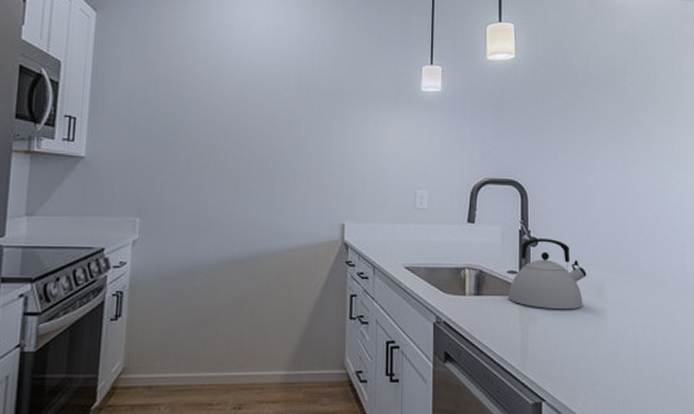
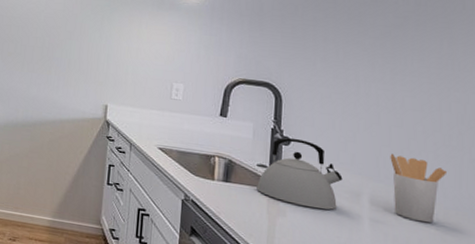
utensil holder: none [626,242,674,307] -> present [390,153,448,224]

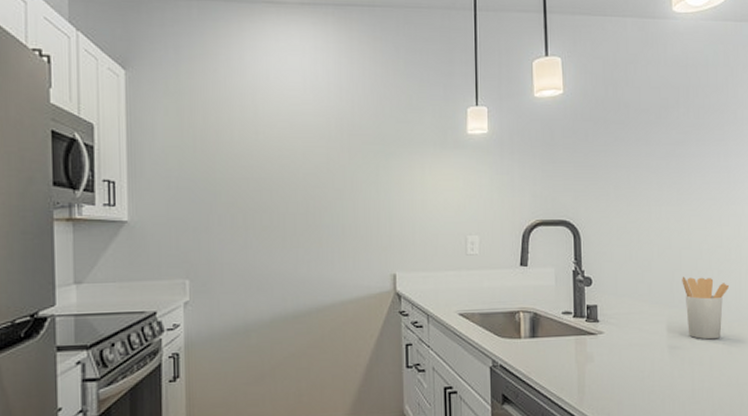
kettle: present [256,138,343,210] -> none [564,277,642,348]

